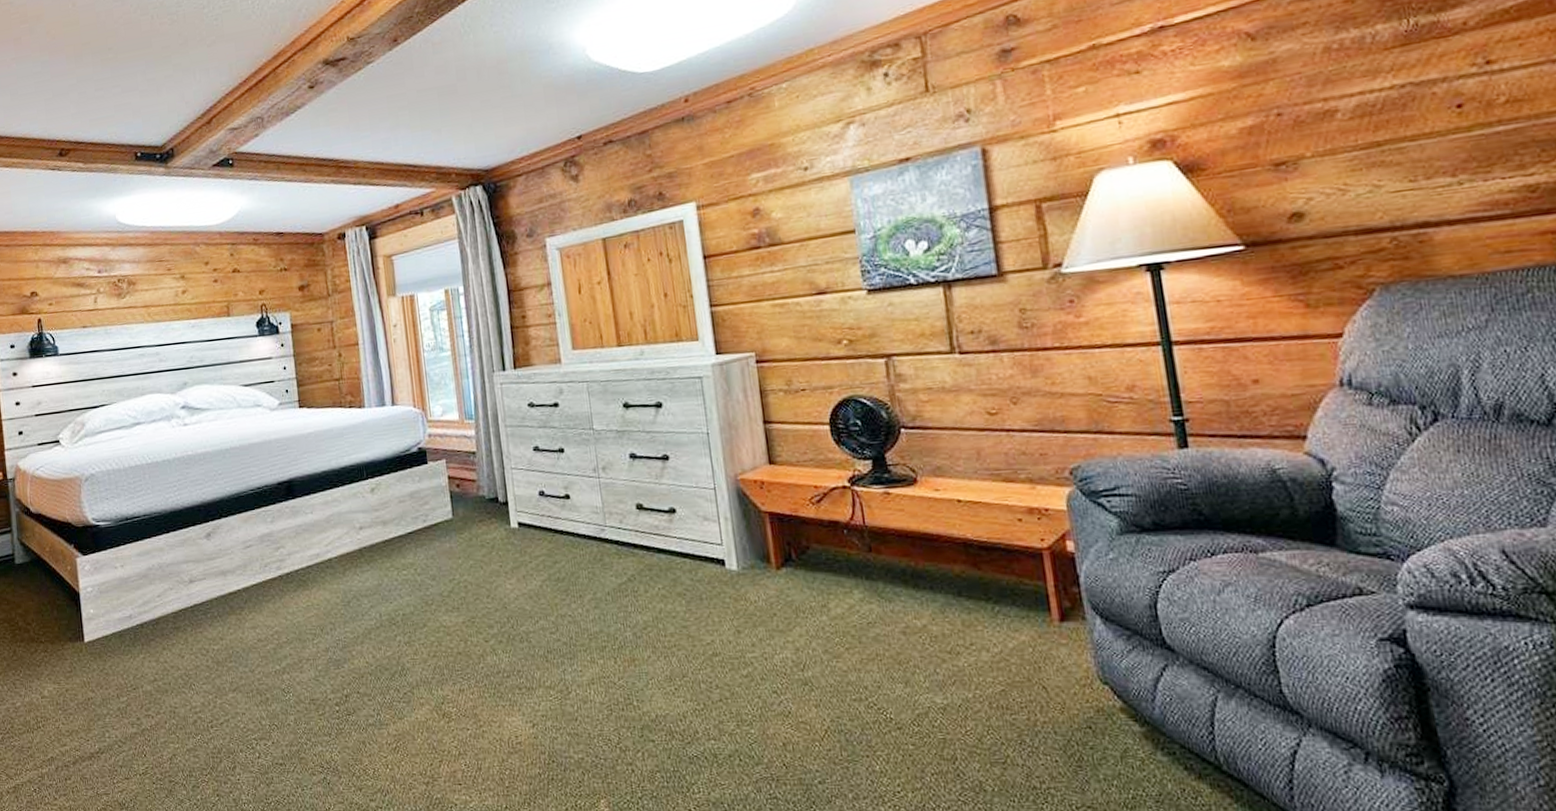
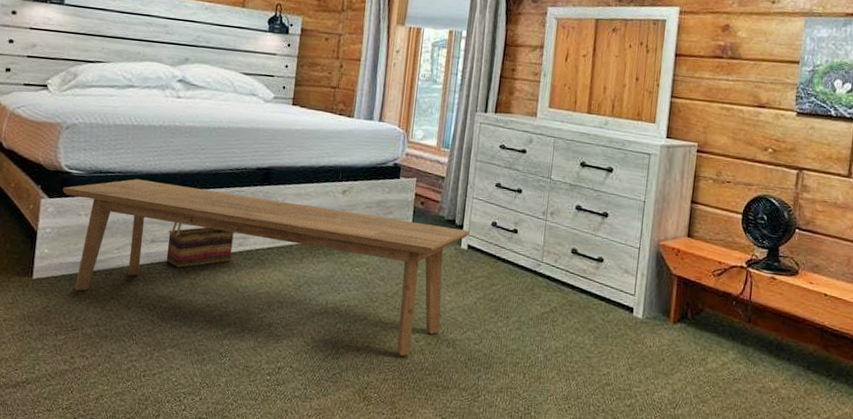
bench: none [94,506,517,660] -> present [62,178,470,356]
basket: none [205,555,273,605] -> present [166,222,235,268]

